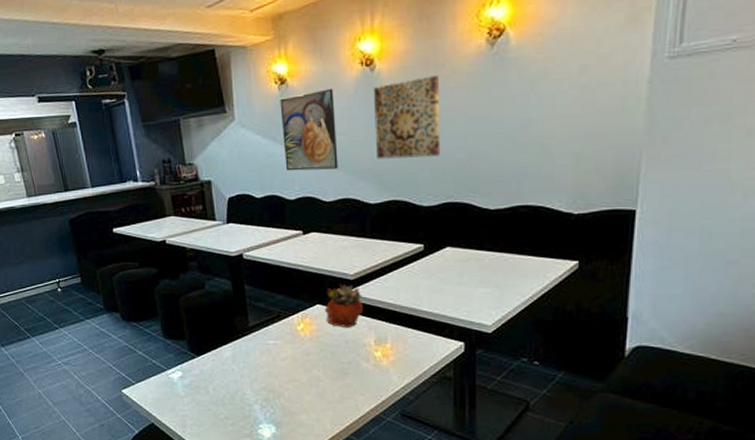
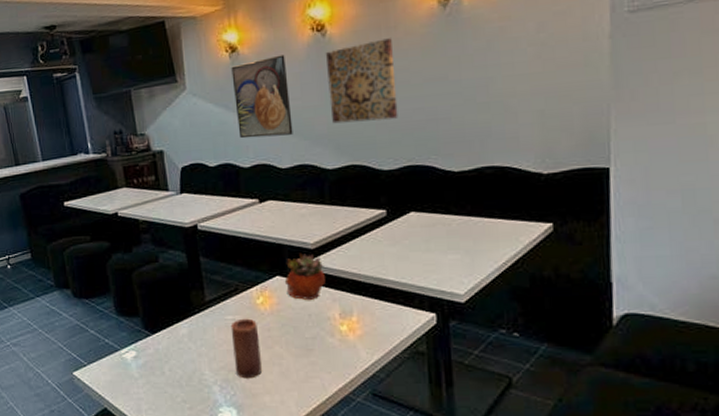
candle: none [272,343,300,399] -> present [230,318,262,379]

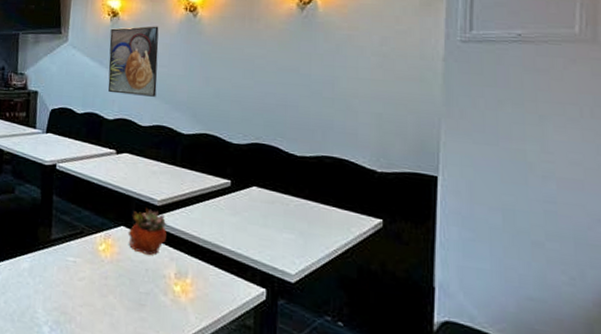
candle: present [230,318,262,379] -> none [67,262,96,325]
wall art: present [325,38,398,124] -> none [192,27,253,99]

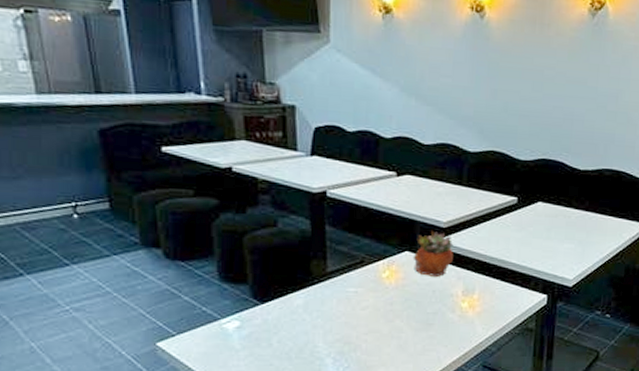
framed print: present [108,26,159,97] -> none [382,27,441,112]

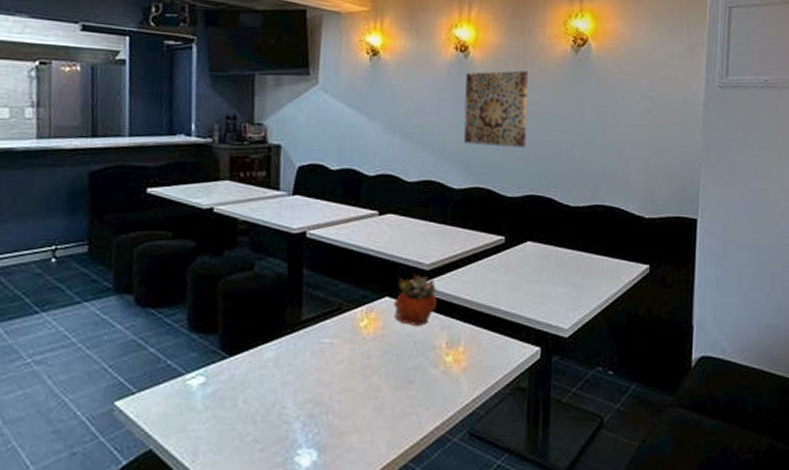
wall art: none [479,33,544,113] -> present [463,70,528,148]

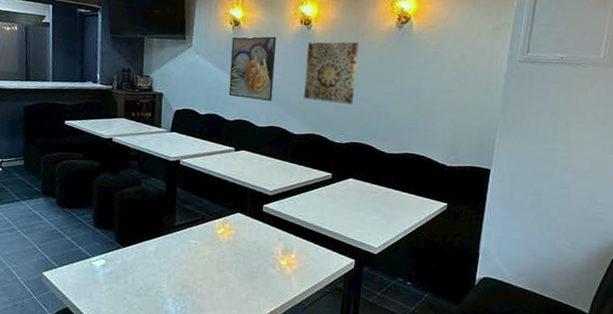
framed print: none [367,67,426,148] -> present [228,36,277,101]
succulent planter: present [393,273,437,327] -> none [243,196,277,237]

